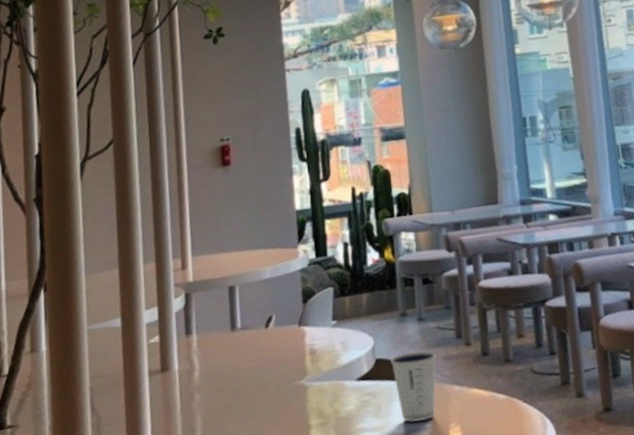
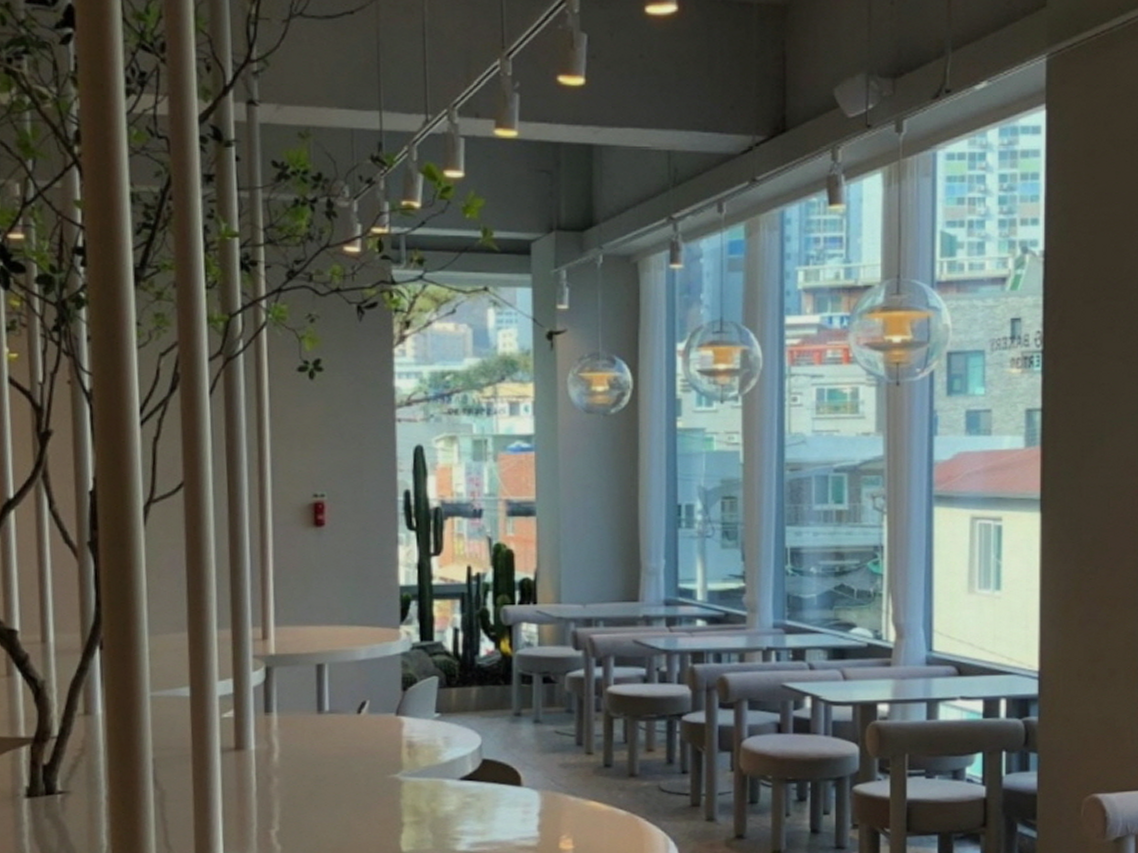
dixie cup: present [390,351,437,422] -> none [499,756,552,830]

